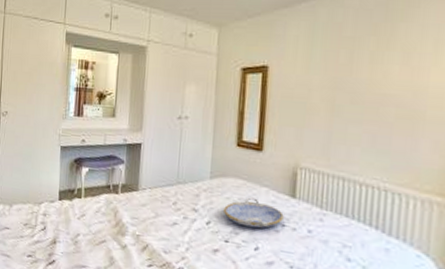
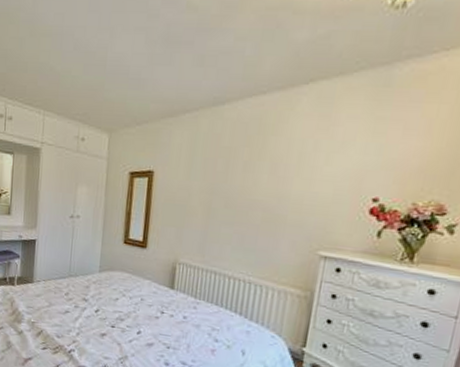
serving tray: present [224,197,284,229] -> none [111,288,163,316]

